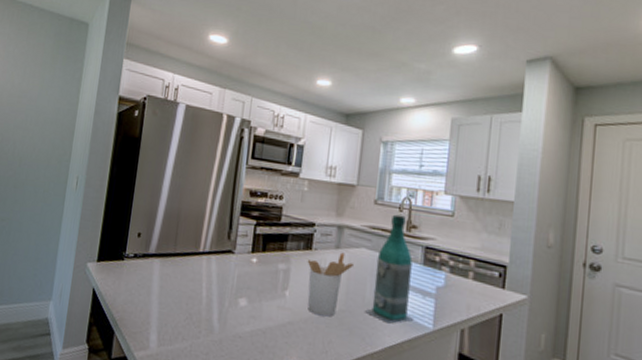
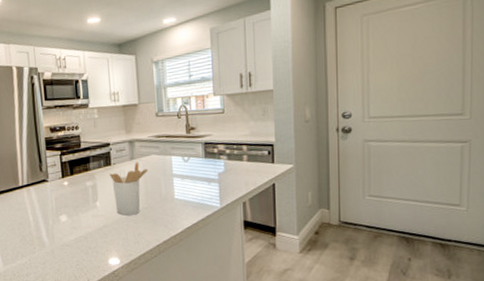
bottle: present [365,214,413,324] -> none [164,121,203,210]

